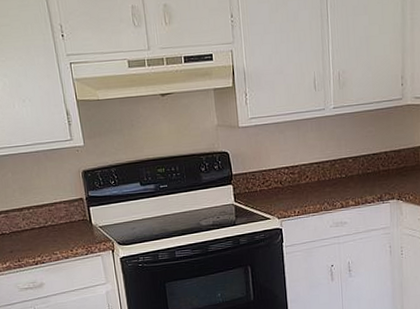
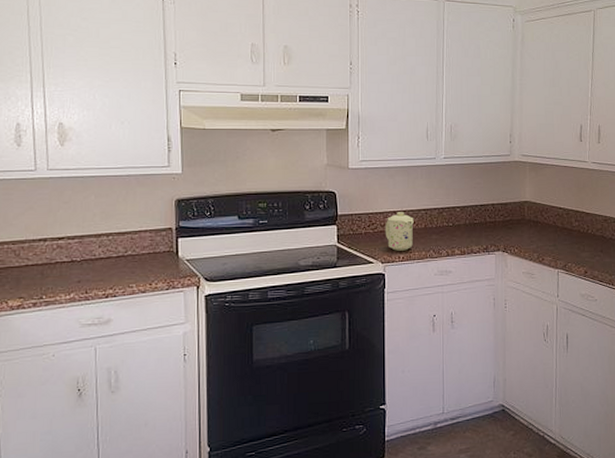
mug: none [279,167,307,206] -> present [385,212,414,251]

